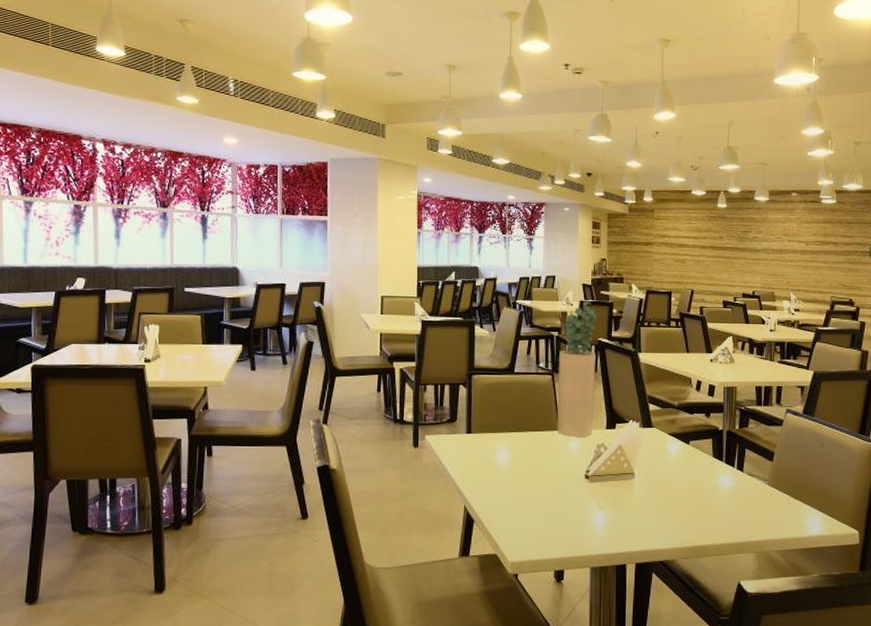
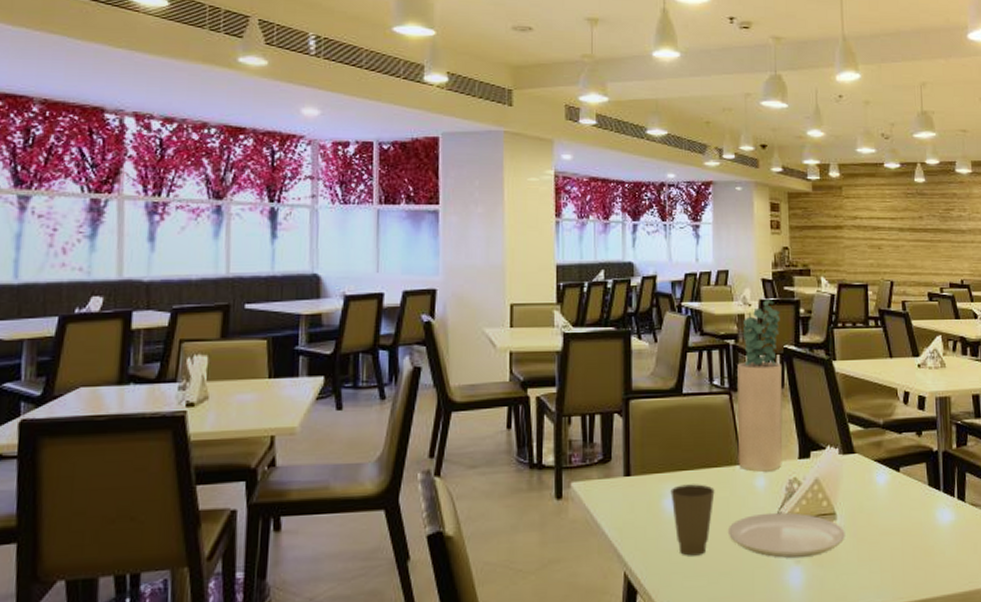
cup: none [502,443,537,498] -> present [670,484,715,556]
plate: none [546,469,641,505] -> present [727,512,845,558]

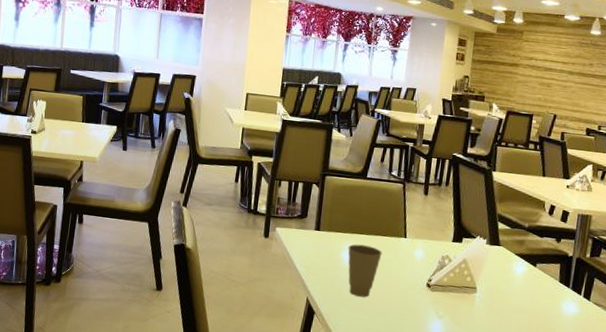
plate: present [727,512,845,558] -> none [387,276,482,316]
vase: present [737,291,783,472] -> none [403,109,454,248]

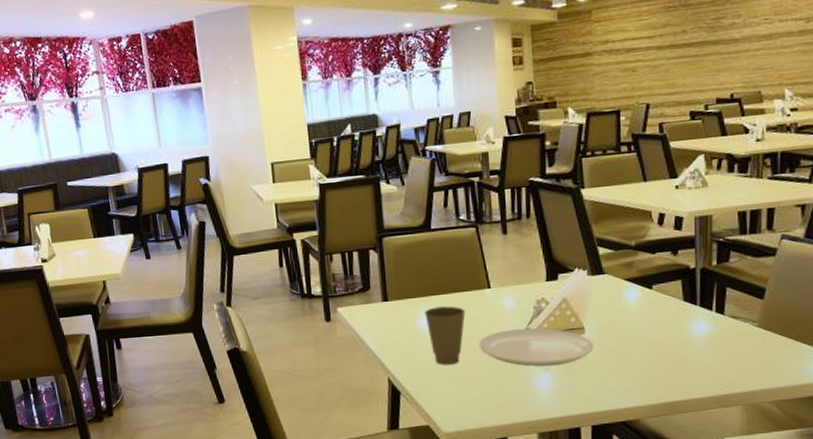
plate: none [387,276,482,316] -> present [478,328,594,366]

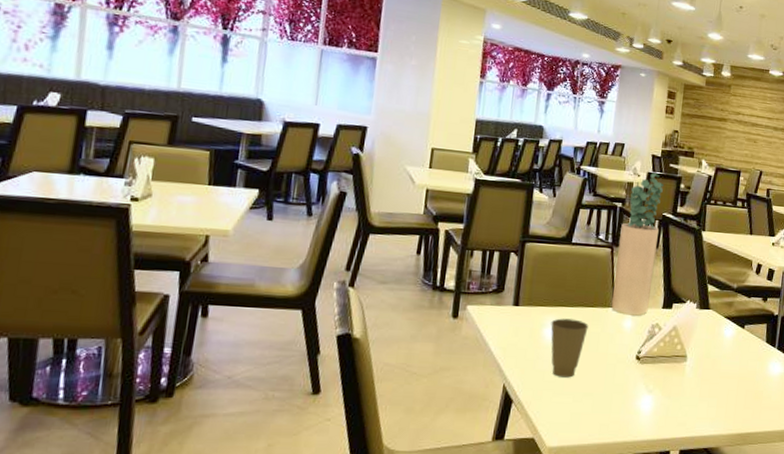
plate: present [478,328,594,366] -> none [594,349,692,389]
vase: none [483,127,530,294] -> present [611,166,664,316]

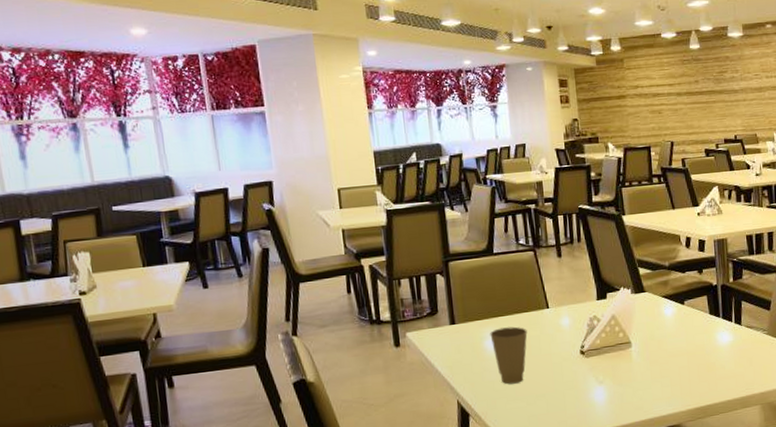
vase: present [611,166,664,316] -> none [539,159,583,314]

